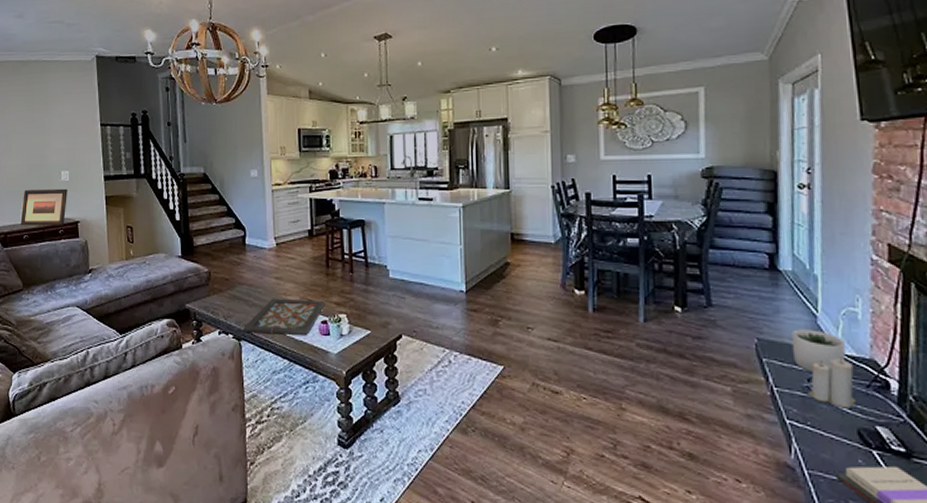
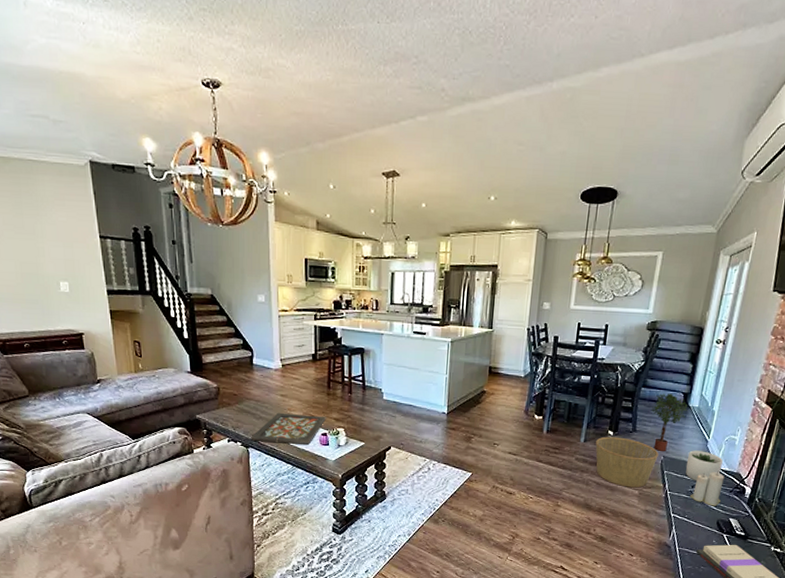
picture frame: present [20,188,67,226] -> none [19,298,69,337]
basket: none [660,314,750,383] -> present [595,436,659,488]
potted tree: none [727,254,779,331] -> present [650,393,689,451]

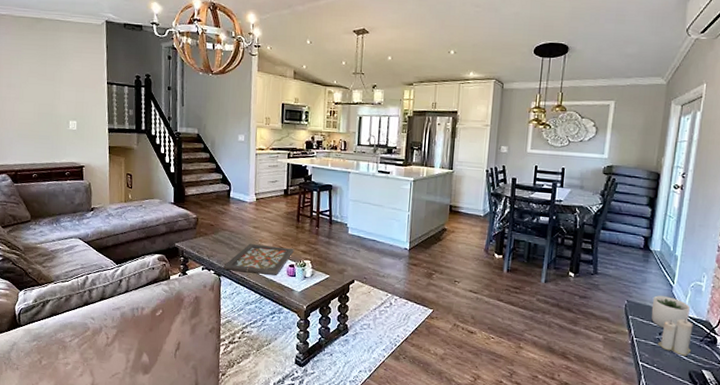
basket: present [595,436,659,488] -> none [557,278,622,333]
potted tree: present [650,393,689,451] -> none [611,236,651,295]

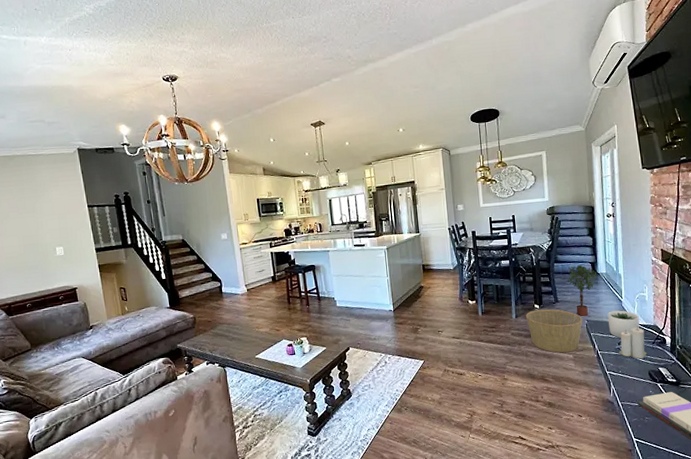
decorative tray: present [223,243,295,275] -> none [226,328,291,360]
basket: none [557,278,622,333] -> present [526,309,583,353]
potted tree: none [611,236,651,295] -> present [566,264,598,316]

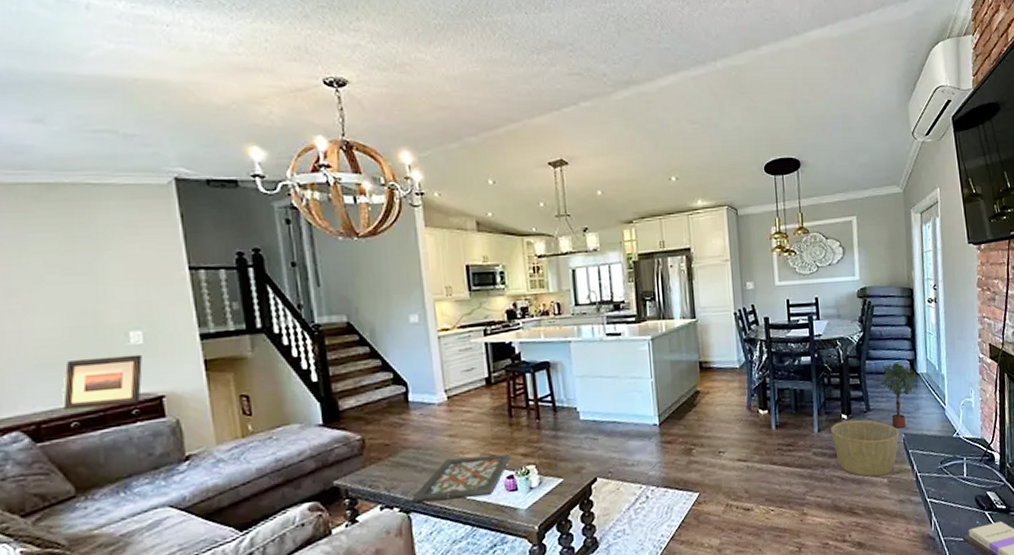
picture frame: none [22,261,64,297] -> present [63,354,142,411]
decorative tray: none [226,328,291,360] -> present [412,453,512,502]
planter: present [608,310,640,339] -> none [928,420,965,457]
candle: present [619,326,648,359] -> none [941,440,974,482]

